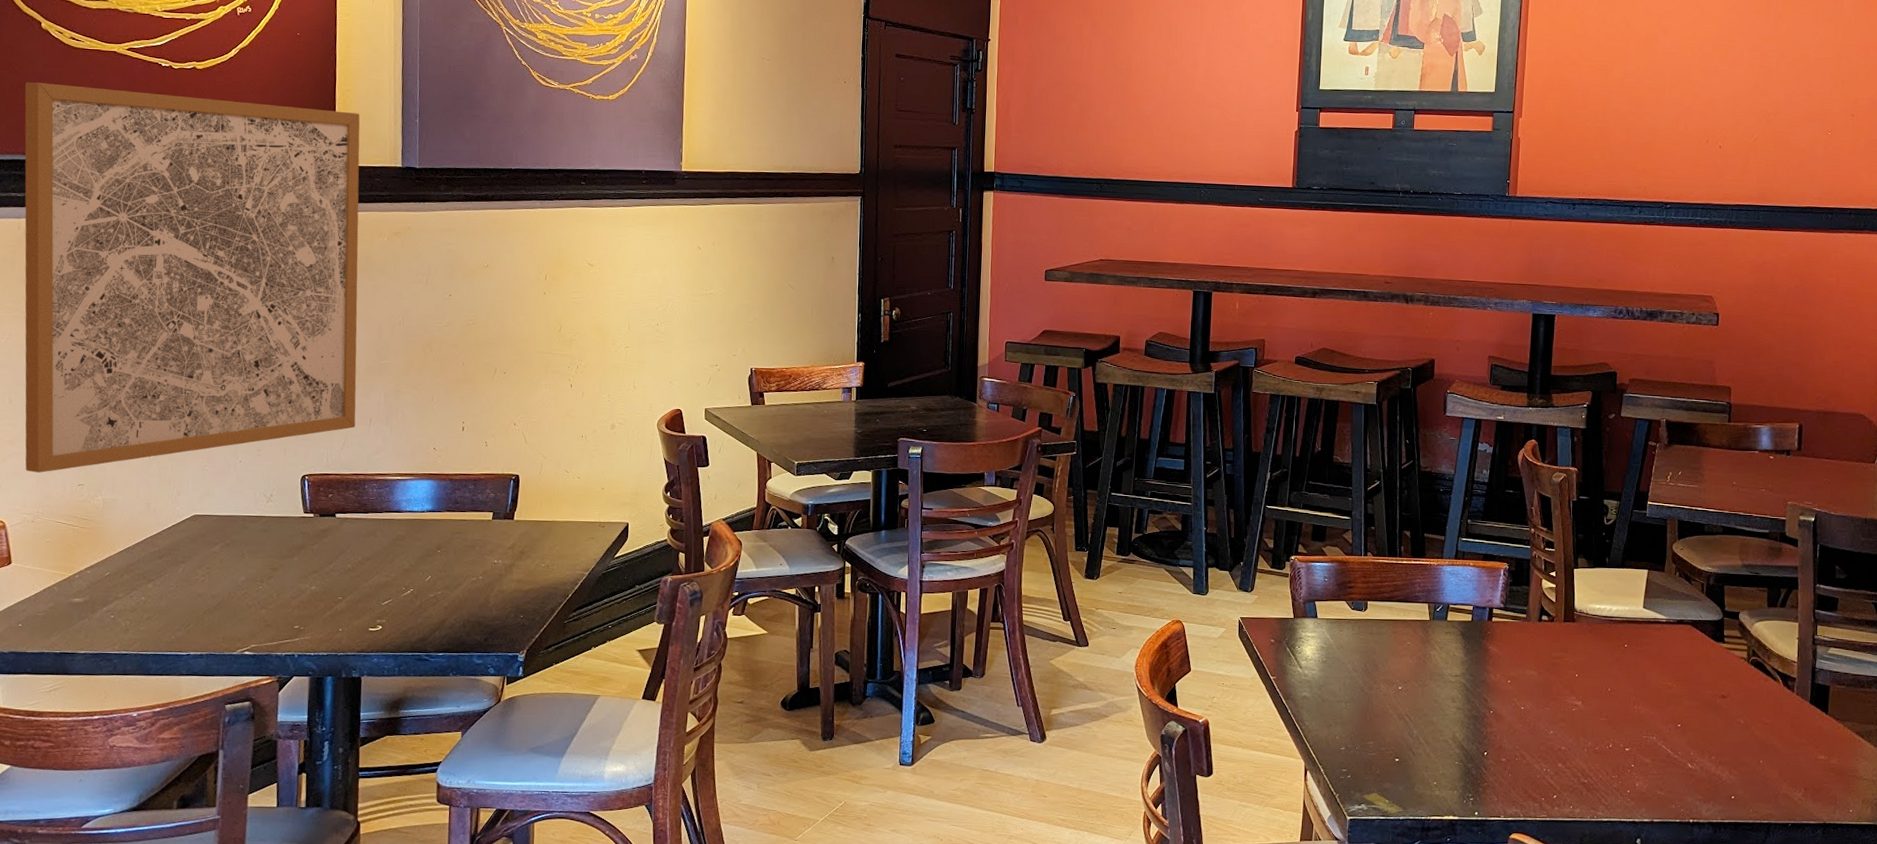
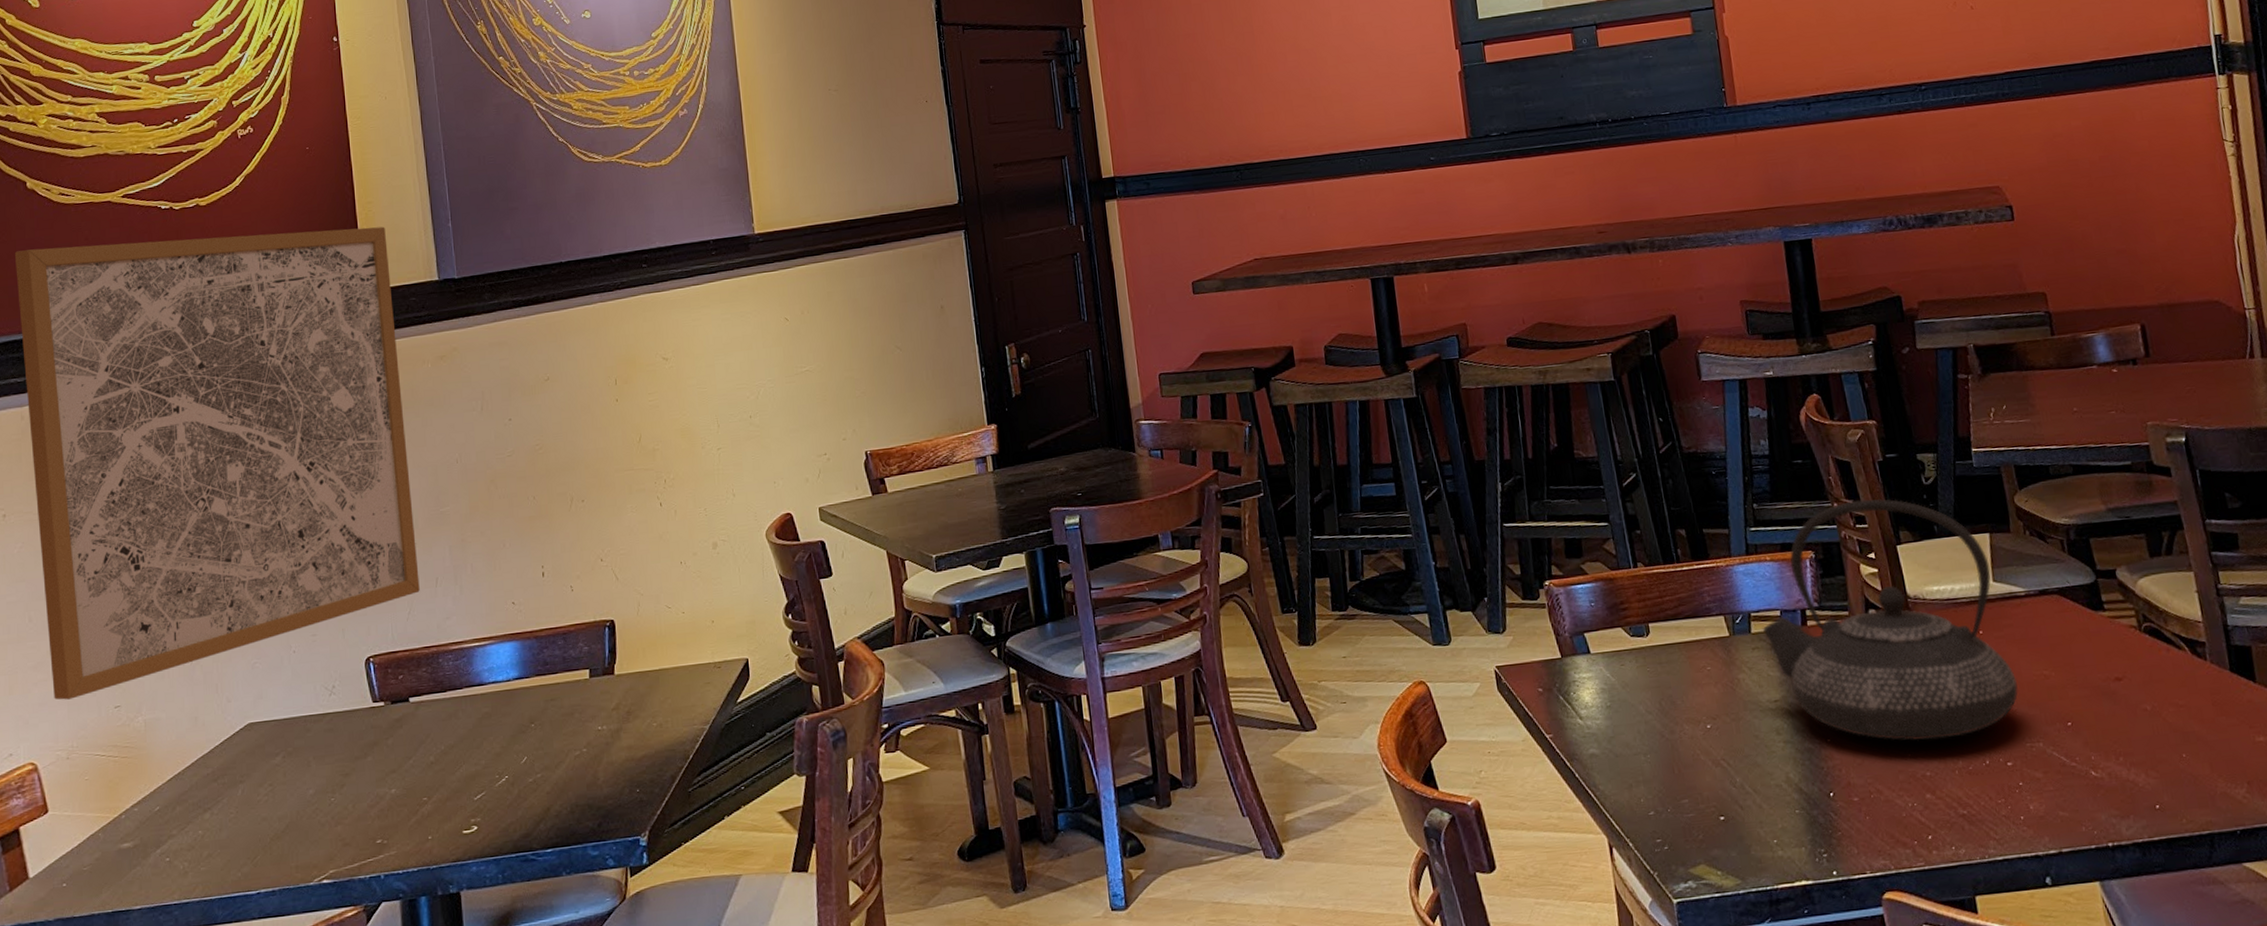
teapot: none [1456,528,1646,723] -> present [1762,499,2018,741]

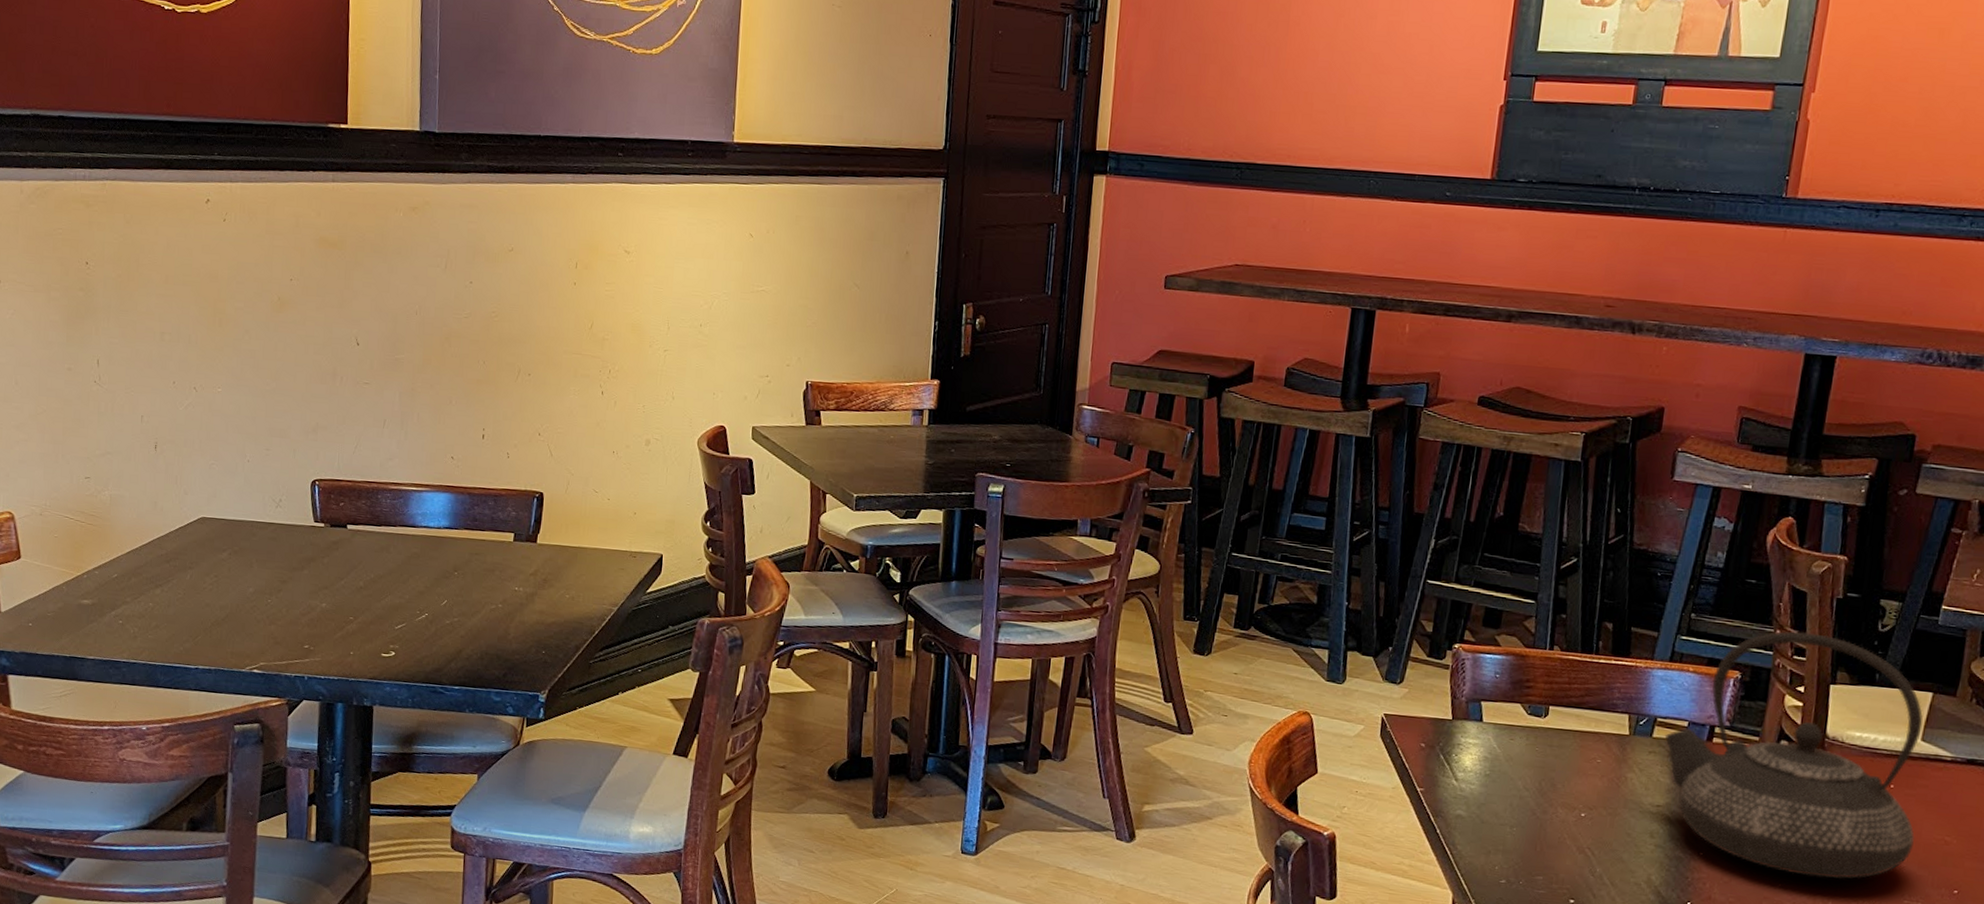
wall art: present [14,226,420,700] -> none [24,26,375,463]

